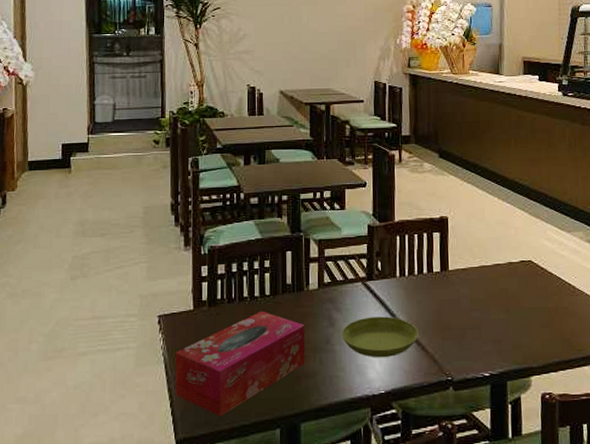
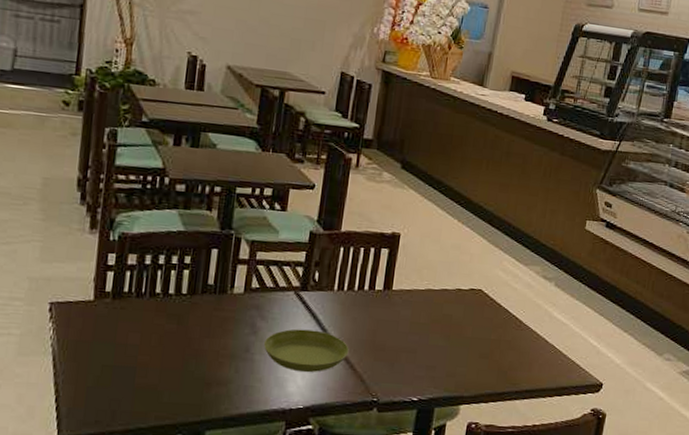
tissue box: present [174,310,305,417] -> none [62,309,224,417]

